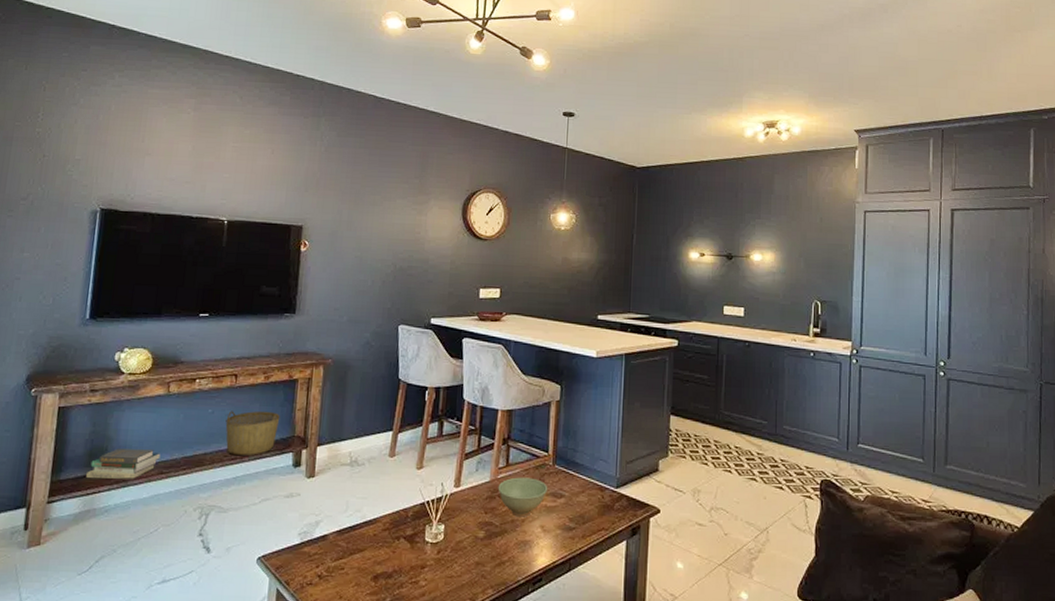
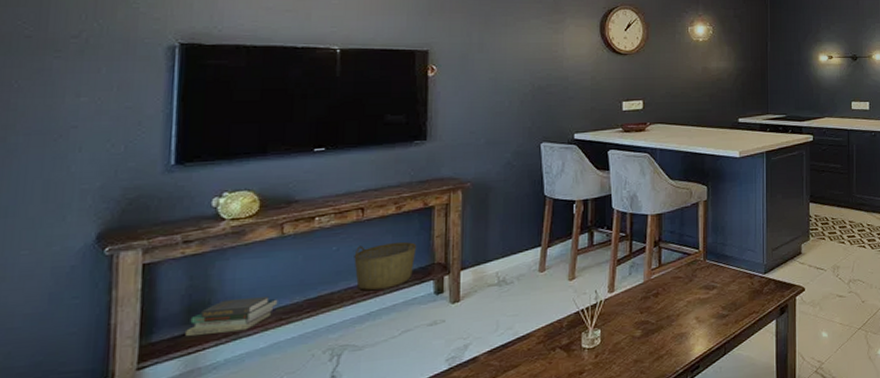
bowl: present [498,477,548,517] -> none [652,274,701,313]

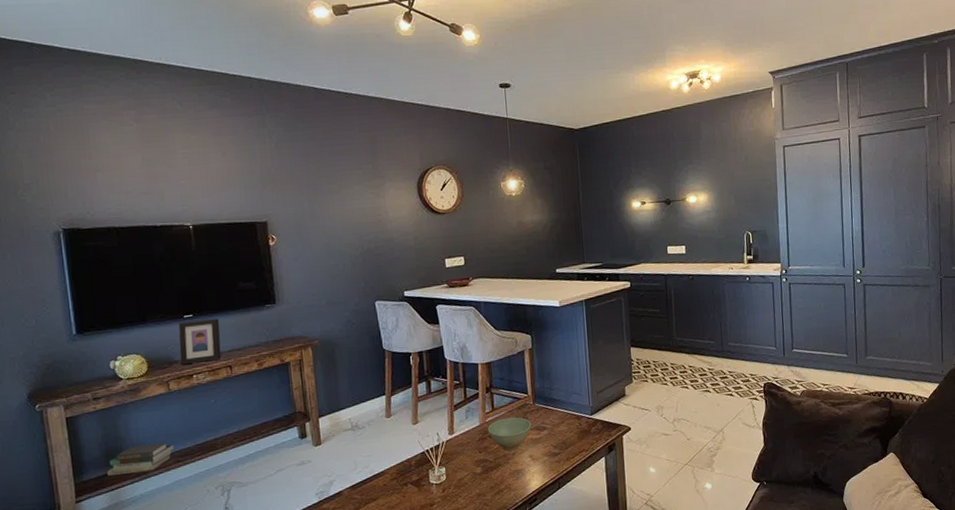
picture frame: none [302,153,357,204] -> present [178,318,222,364]
basket: present [354,241,417,292] -> none [229,394,280,437]
bowl: none [652,274,701,313] -> present [487,417,532,452]

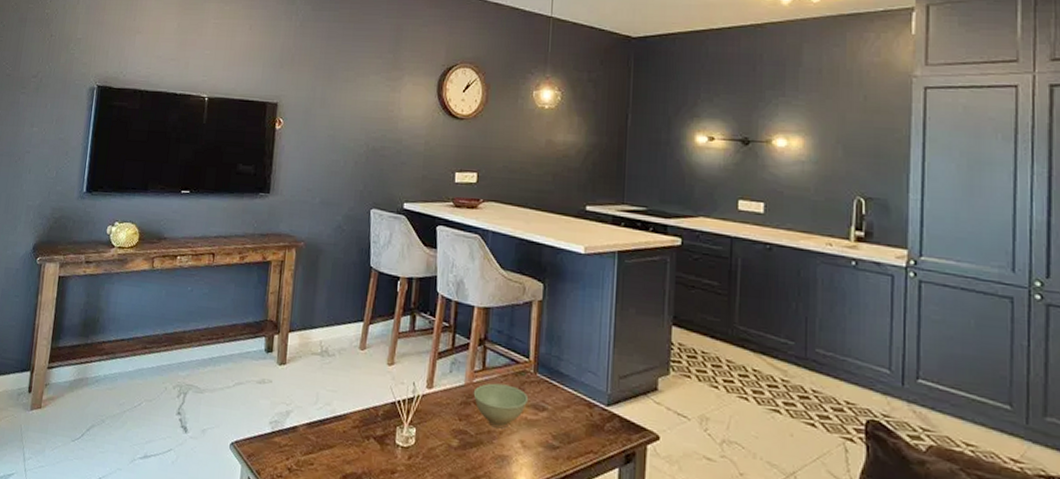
books: present [107,443,174,477] -> none [80,320,145,352]
picture frame: present [178,318,222,364] -> none [169,197,213,244]

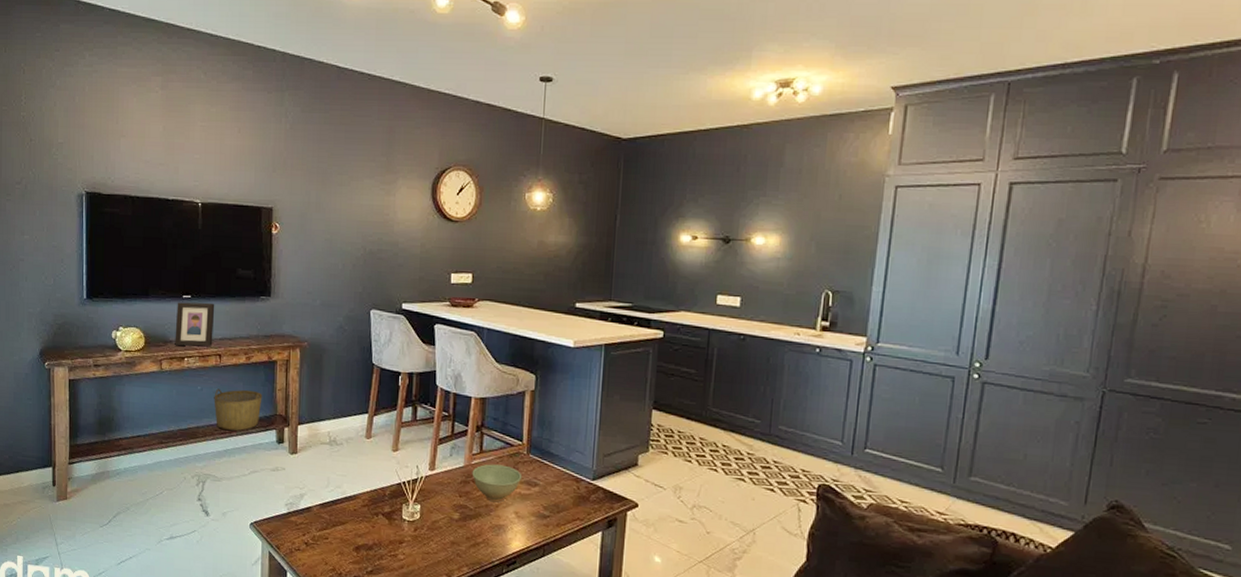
picture frame: none [169,197,213,244] -> present [175,302,215,347]
basket: none [203,290,254,338] -> present [214,388,263,432]

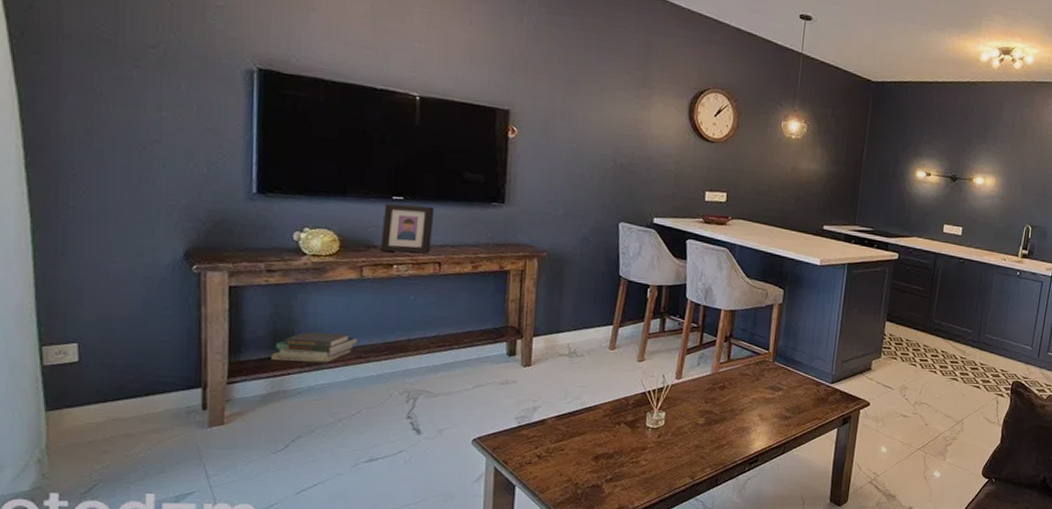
books: none [98,419,159,447] -> present [271,331,358,363]
basket: present [214,388,263,432] -> none [430,298,492,344]
bowl: present [472,464,523,503] -> none [718,371,767,407]

